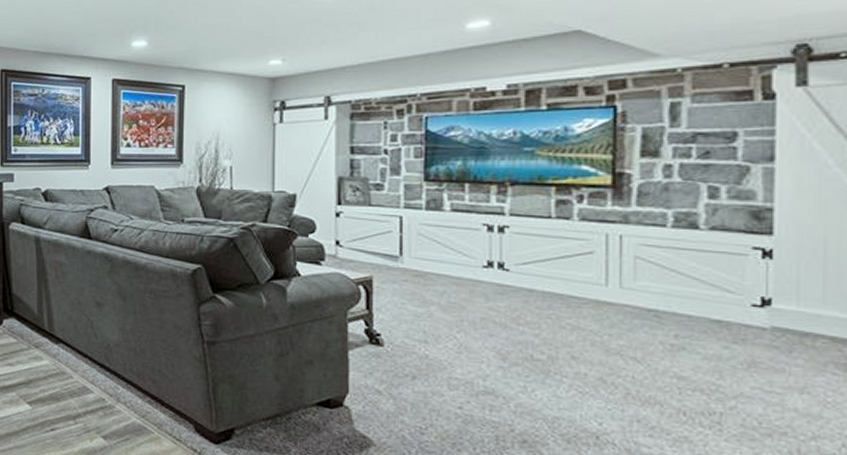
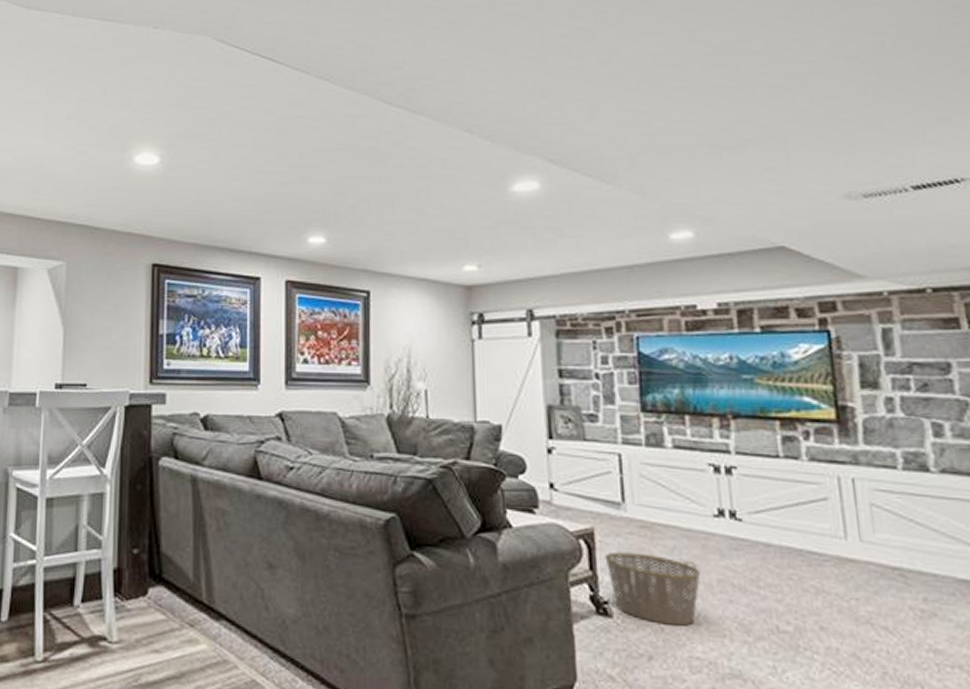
basket: none [380,295,466,354] -> present [604,551,701,626]

